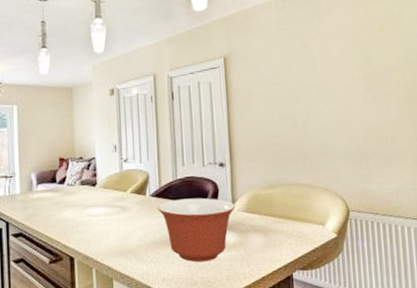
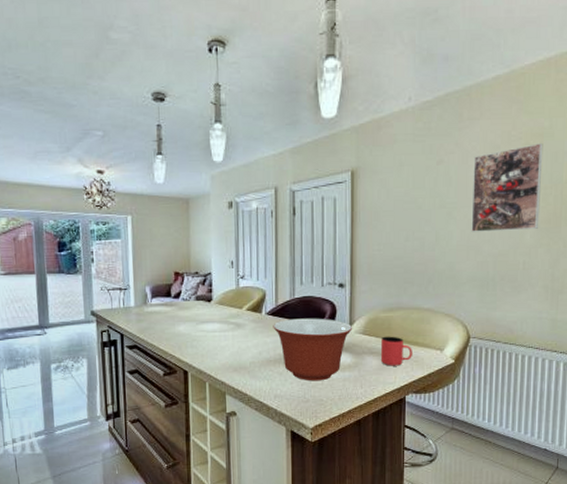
cup: none [264,212,296,243] -> present [380,336,412,366]
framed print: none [335,28,401,110] -> present [471,143,543,232]

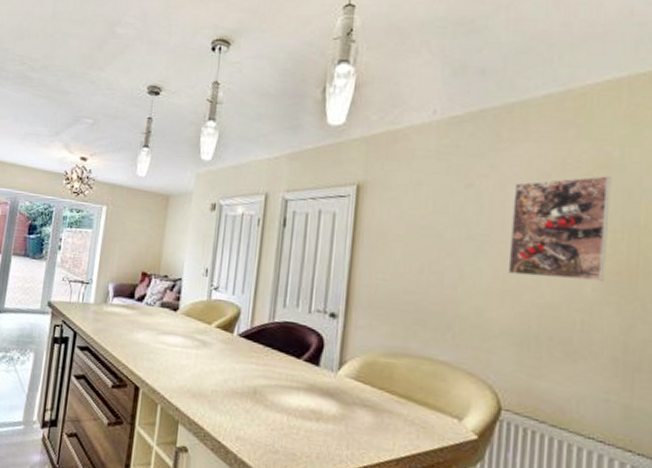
mixing bowl: present [273,318,353,381] -> none [244,345,343,430]
cup: present [380,336,412,366] -> none [375,387,420,430]

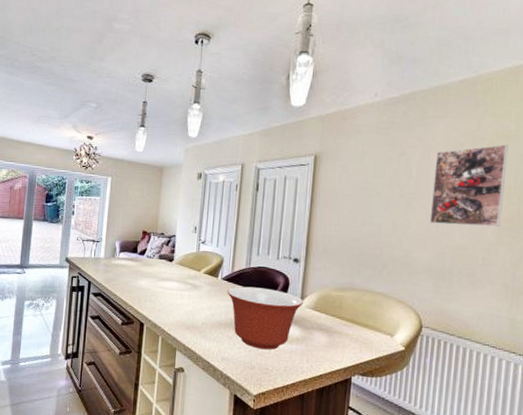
mixing bowl: none [244,345,343,430] -> present [227,286,304,350]

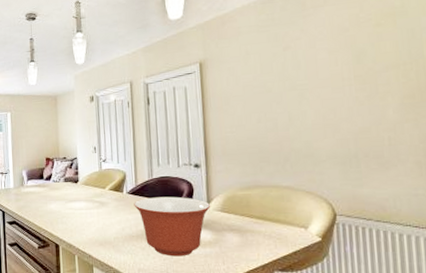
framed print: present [429,144,509,227] -> none [321,22,402,111]

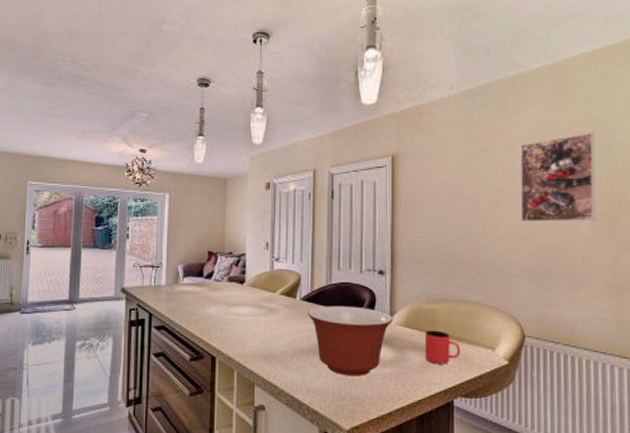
cup: none [240,213,275,243] -> present [424,330,460,365]
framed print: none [321,22,402,111] -> present [520,133,596,222]

